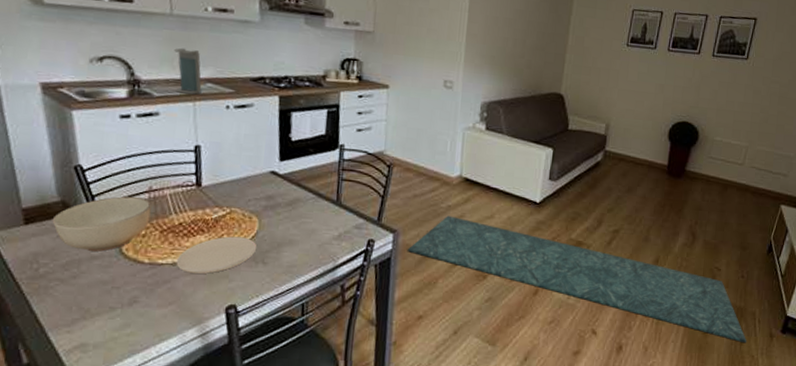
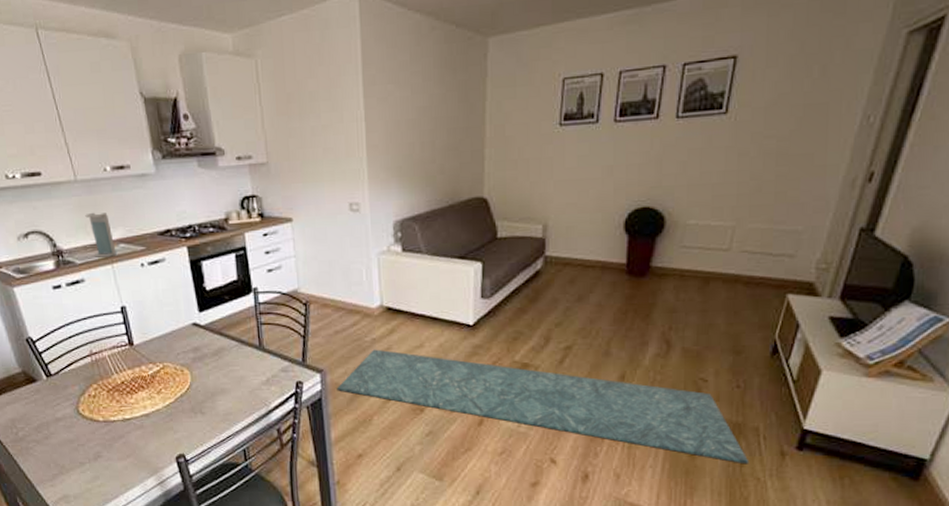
bowl: present [52,196,152,252] -> none [19,361,97,414]
plate: present [176,236,258,274] -> none [125,390,194,427]

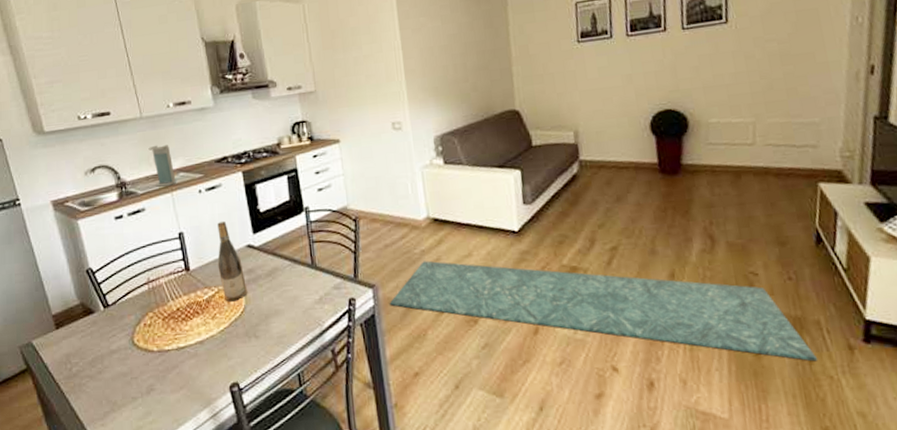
wine bottle: none [161,297,194,378] -> present [217,220,248,302]

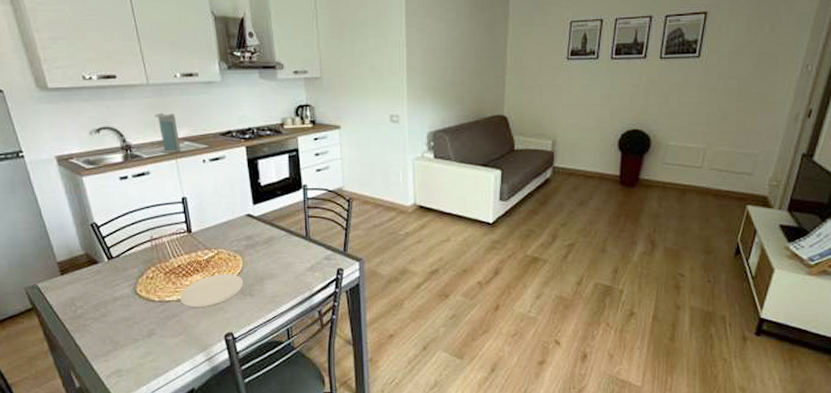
plate: none [180,313,248,356] -> present [180,274,244,307]
wine bottle: present [217,220,248,302] -> none [218,190,246,263]
rug: present [389,261,818,362] -> none [373,242,718,347]

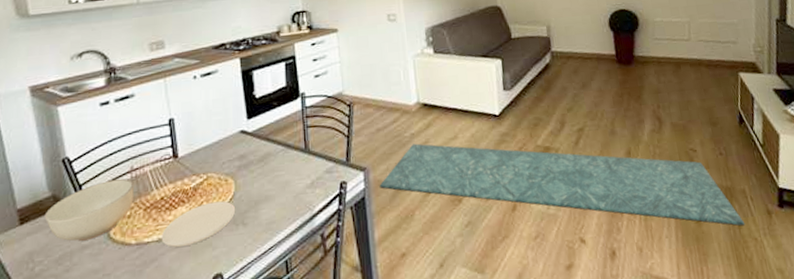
bowl: none [80,245,155,293] -> present [44,178,134,241]
soap dispenser: present [154,113,181,153] -> none [143,31,170,73]
rug: none [373,242,718,347] -> present [379,143,745,226]

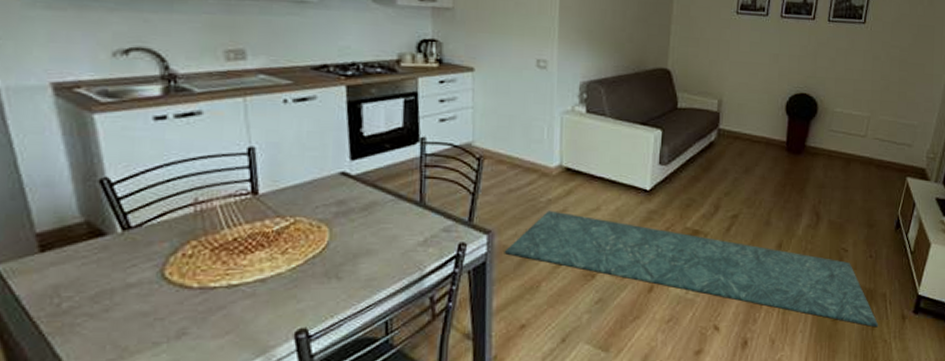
bowl: present [44,178,134,241] -> none [74,210,198,278]
plate: present [161,201,236,247] -> none [232,250,329,295]

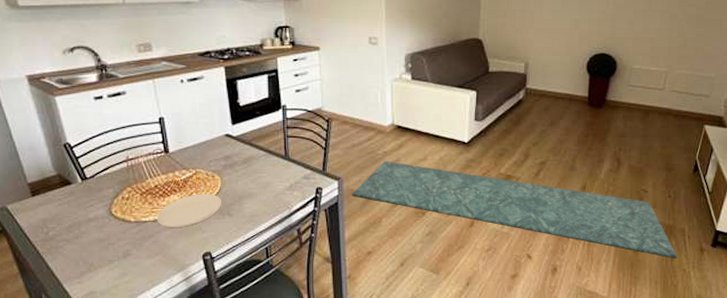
plate: none [232,250,329,295] -> present [156,193,222,227]

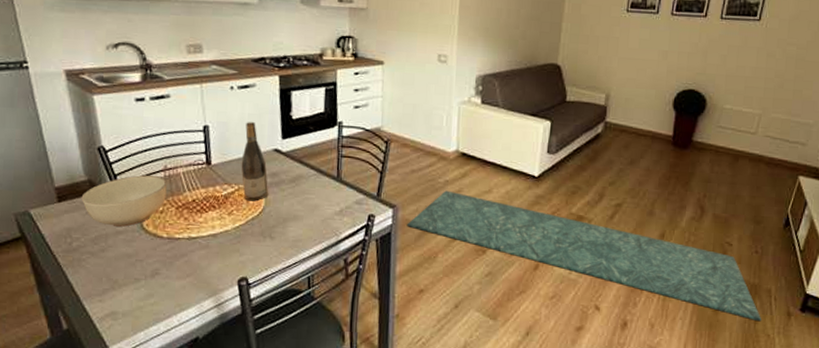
bowl: none [53,166,131,215] -> present [81,174,167,227]
plate: present [156,193,222,227] -> none [191,212,265,248]
wine bottle: none [196,110,224,183] -> present [241,121,269,201]

